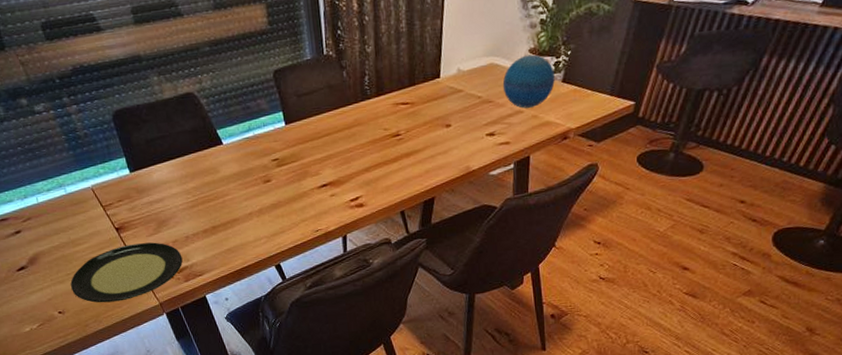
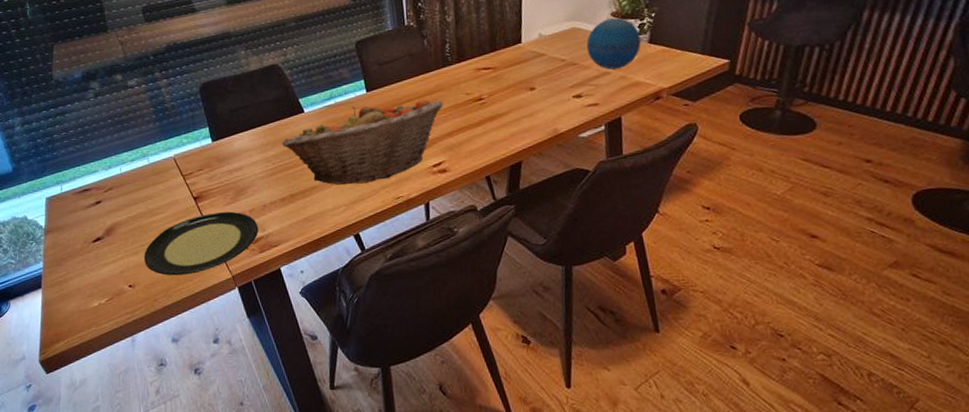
fruit basket: none [201,133,361,218] -> present [281,98,443,185]

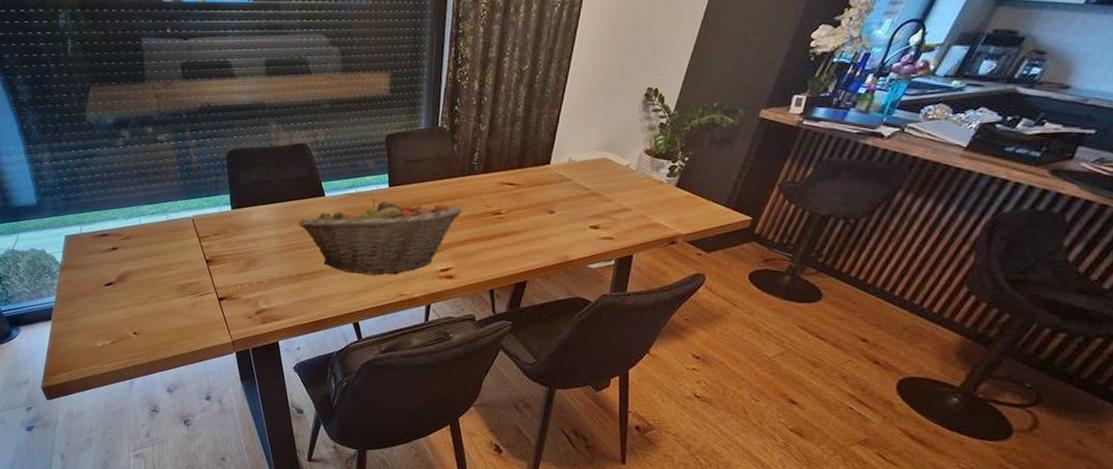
plate: present [144,211,259,276] -> none [151,278,264,333]
decorative orb: present [586,17,641,70] -> none [613,155,669,207]

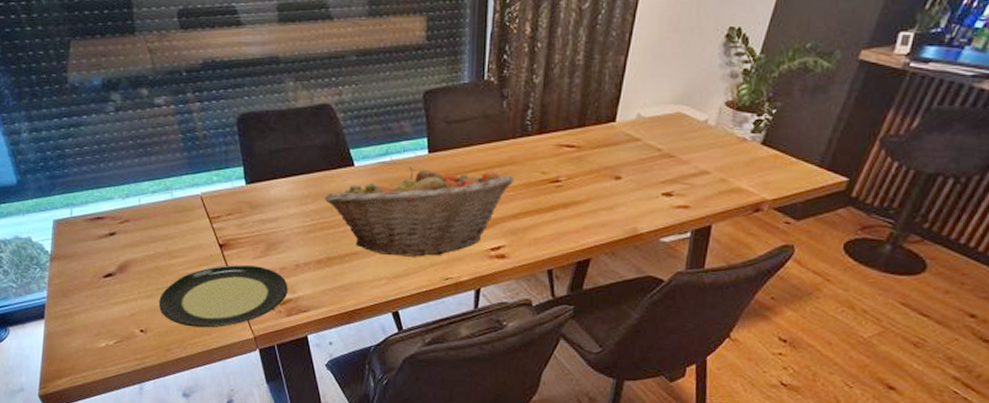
plate: none [151,278,264,333] -> present [159,265,288,328]

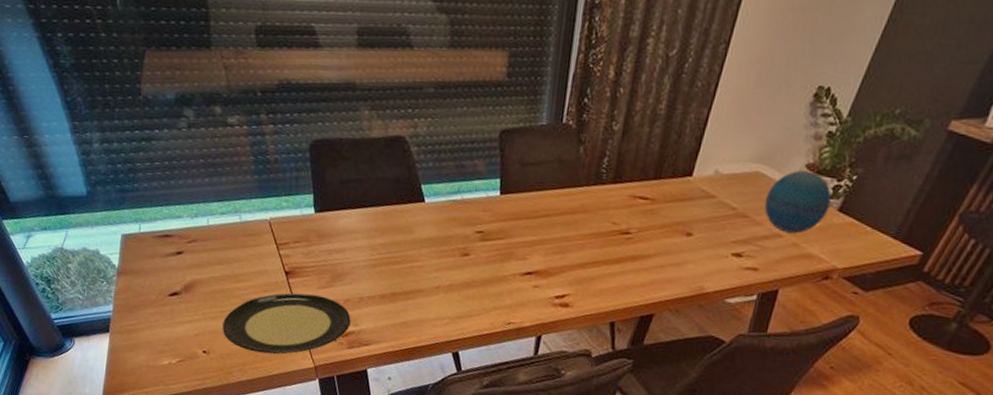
fruit basket: present [324,167,514,257] -> none [392,207,584,300]
decorative orb: none [688,108,754,169] -> present [764,170,832,234]

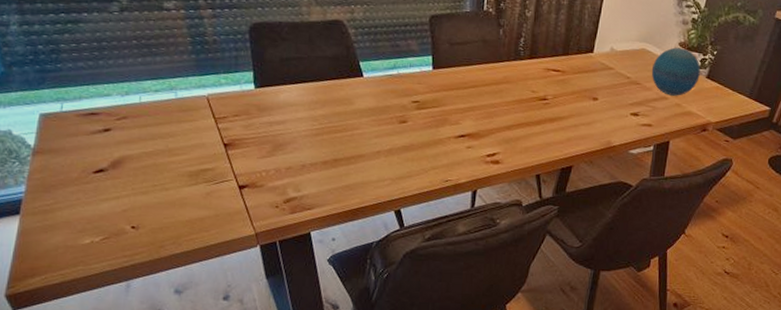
plate: present [223,292,351,355] -> none [154,163,293,225]

